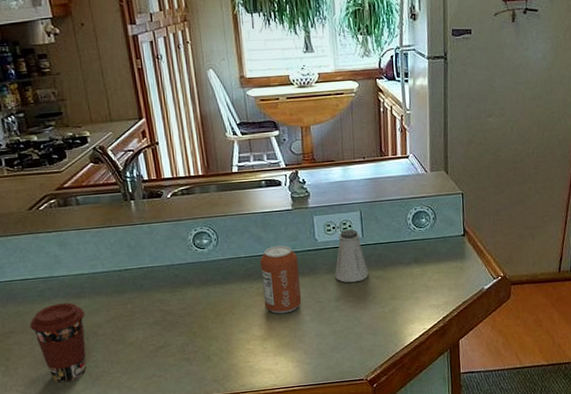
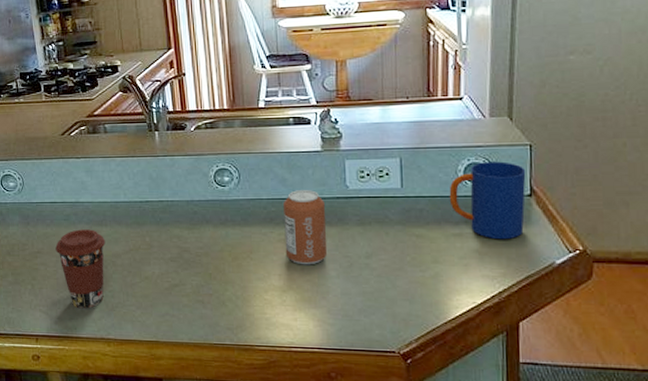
saltshaker: present [334,229,369,283] -> none [366,177,408,239]
mug: none [401,208,460,275] -> present [449,161,526,240]

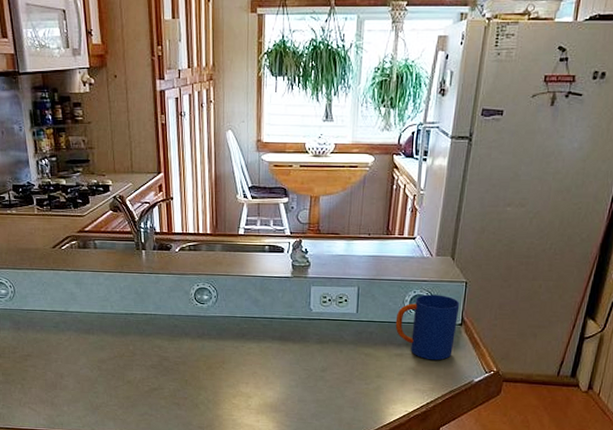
coffee cup: present [55,229,106,309] -> none [45,336,92,407]
can: present [283,190,328,265] -> none [253,310,290,376]

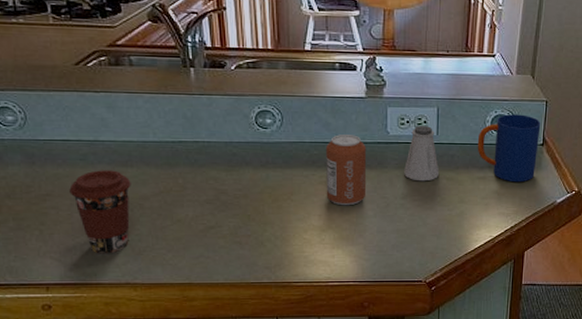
coffee cup: none [45,336,92,407] -> present [69,170,131,254]
can: none [253,310,290,376] -> present [326,134,367,206]
saltshaker: none [324,303,358,356] -> present [403,125,440,182]

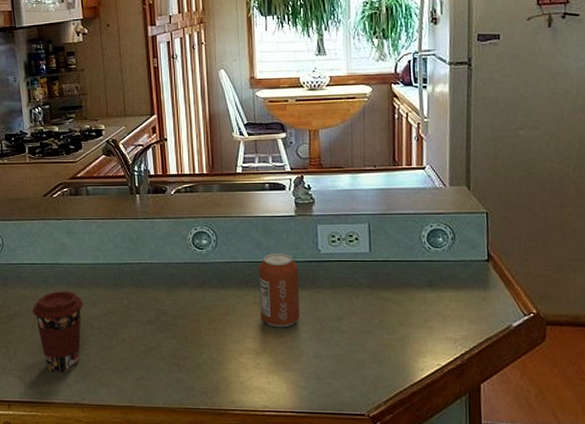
saltshaker: present [403,125,440,182] -> none [337,242,376,302]
mug: present [477,114,541,183] -> none [414,228,484,303]

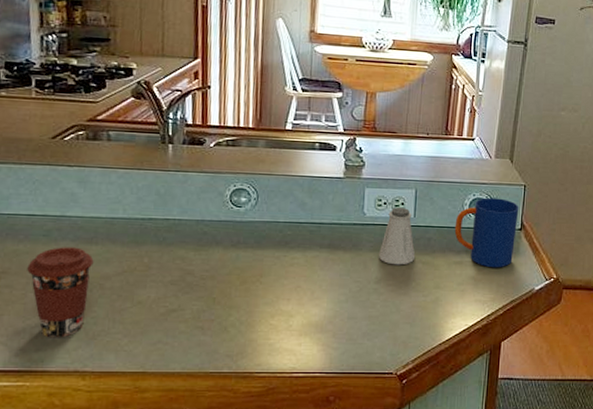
can: present [259,254,301,328] -> none [297,215,341,290]
saltshaker: none [337,242,376,302] -> present [378,206,416,265]
mug: none [414,228,484,303] -> present [454,197,519,268]

